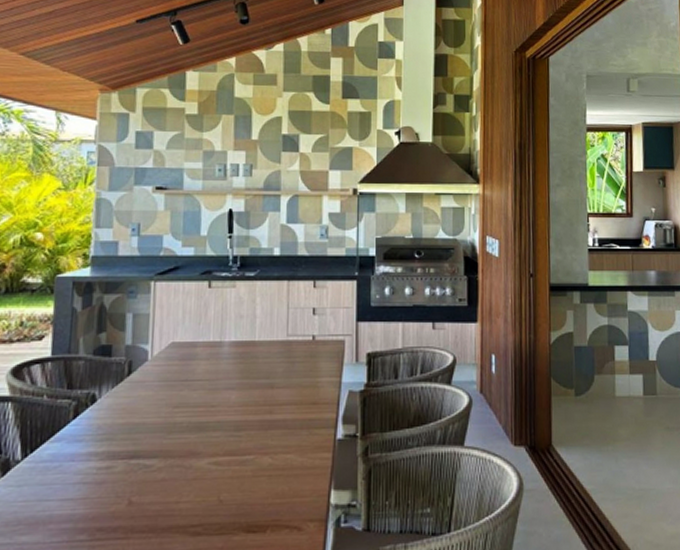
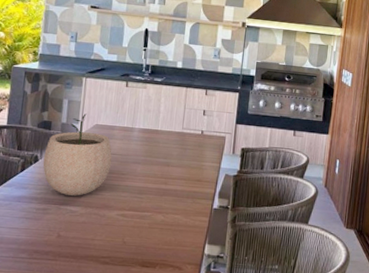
plant pot: none [103,329,197,444] -> present [43,113,112,196]

